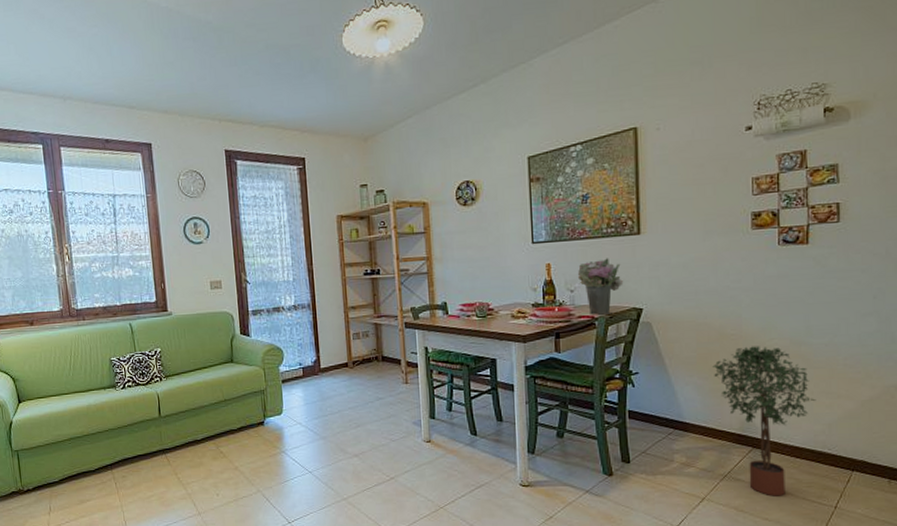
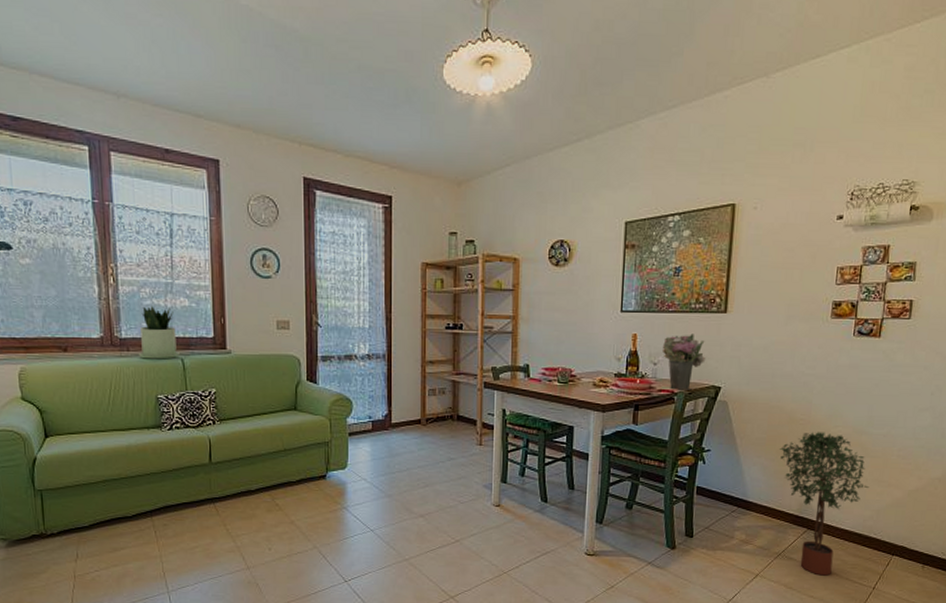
planter: none [92,278,129,326] -> present [138,306,181,359]

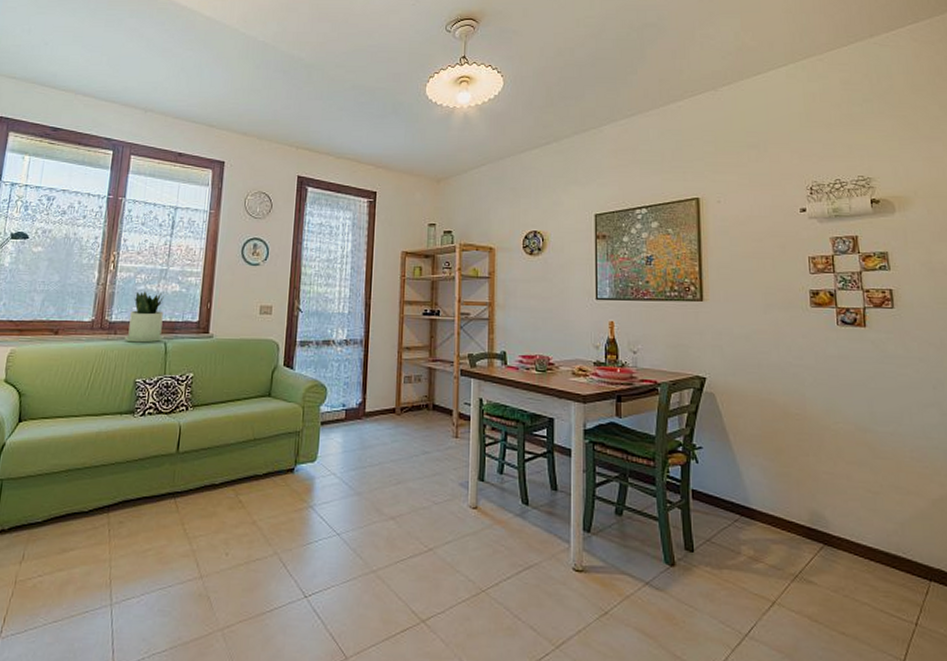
flower bouquet: present [661,334,706,390] -> none [640,322,687,381]
potted tree: present [780,432,870,576] -> none [778,428,886,606]

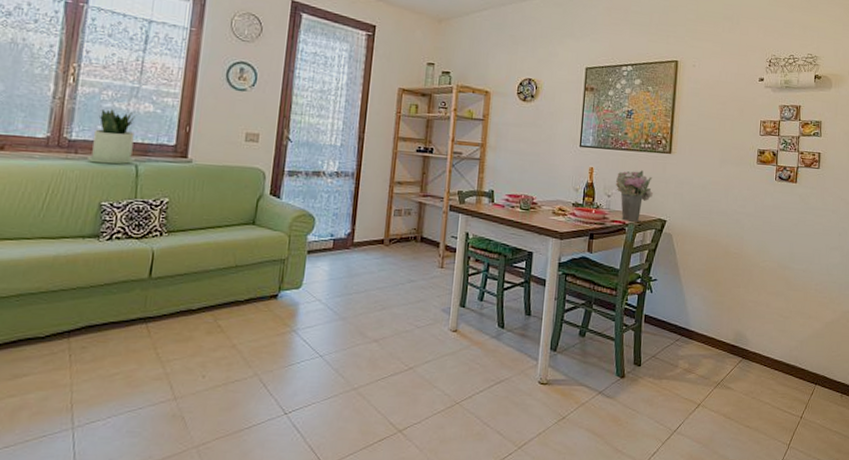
flower bouquet: none [640,322,687,381] -> present [615,170,654,222]

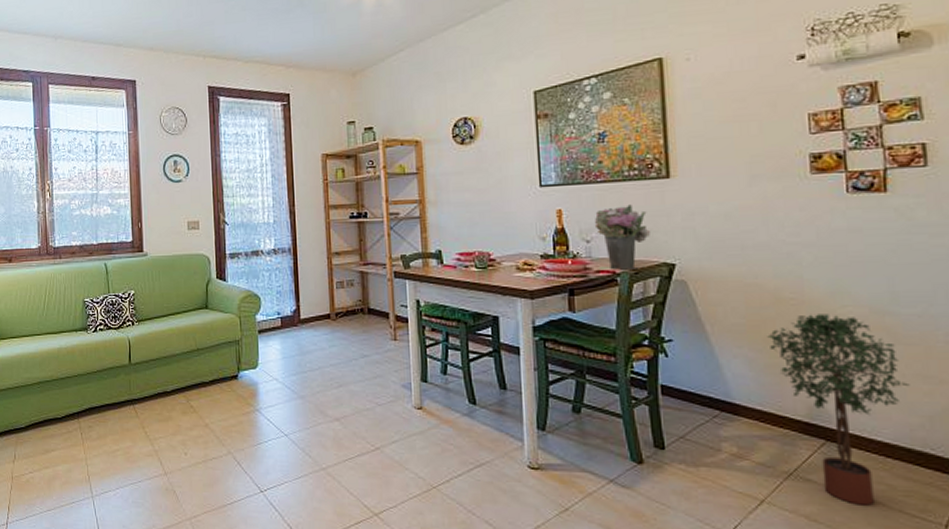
planter: present [86,109,136,165] -> none [68,216,104,265]
potted tree: none [717,265,794,405] -> present [767,314,910,506]

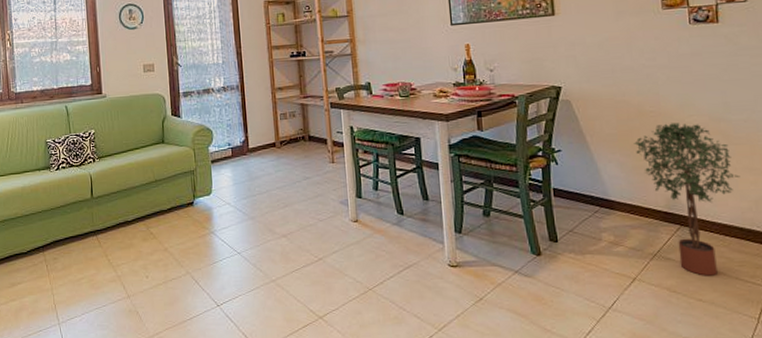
flower bouquet: present [594,204,651,270] -> none [496,38,542,94]

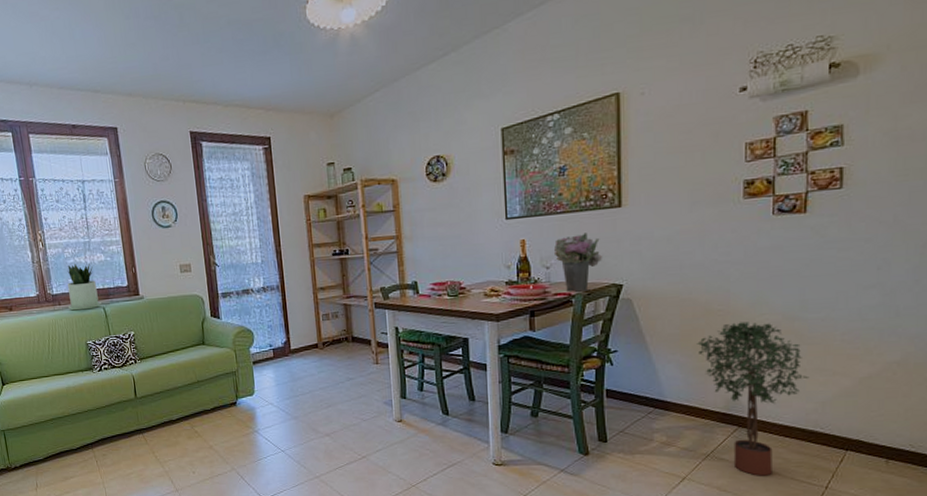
planter: none [30,63,65,109] -> present [67,264,103,311]
flower bouquet: none [496,38,542,94] -> present [553,232,603,292]

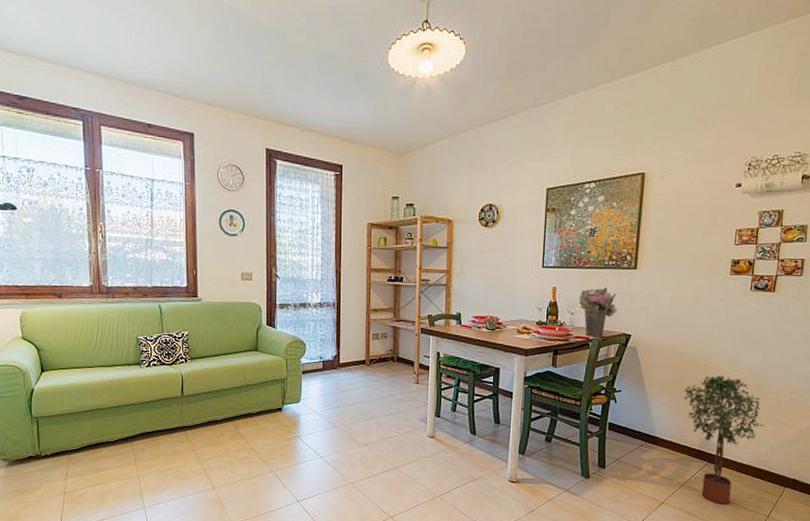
planter: present [67,264,103,311] -> none [121,259,159,306]

